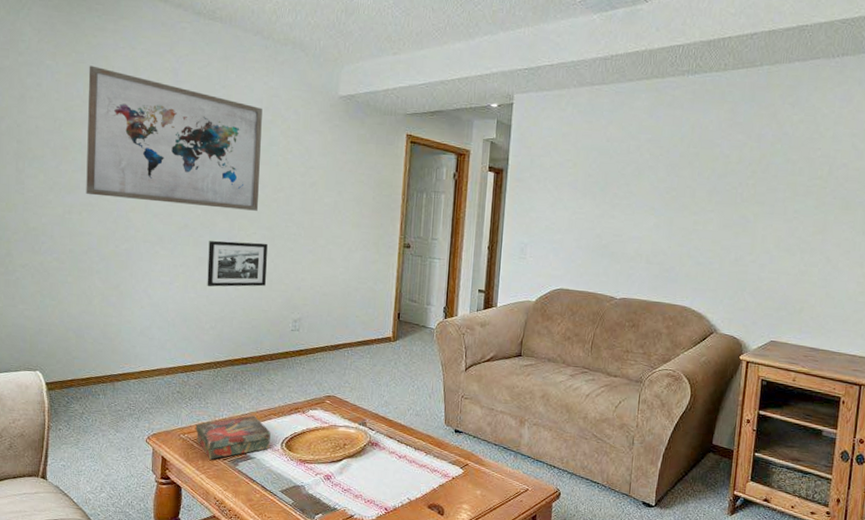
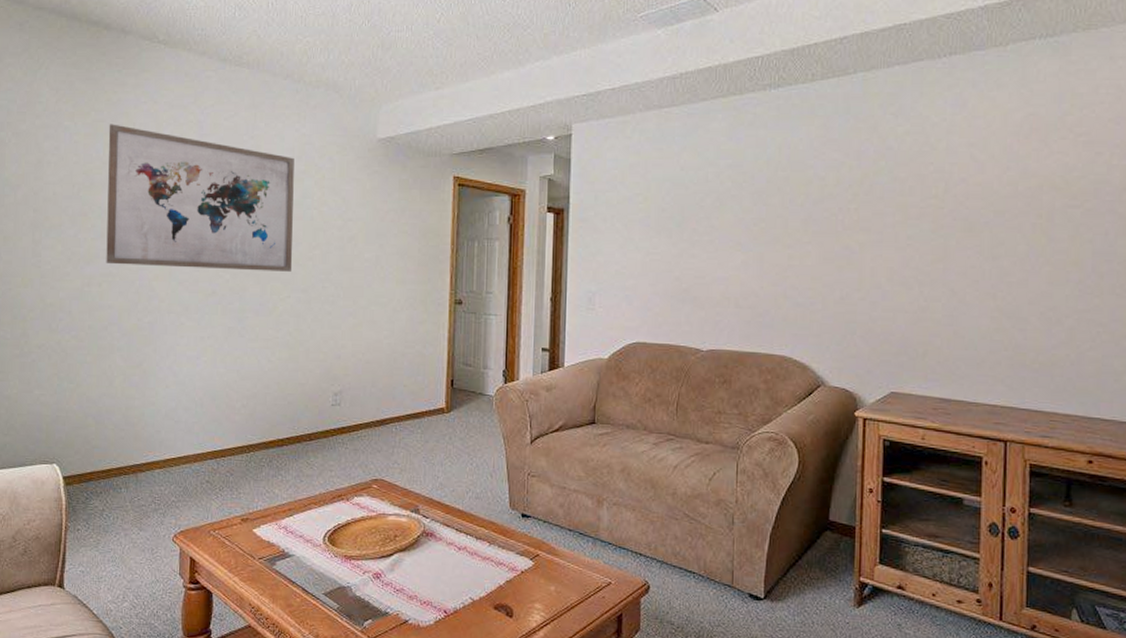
book: present [196,415,271,459] -> none [227,506,311,559]
picture frame: present [207,240,268,287] -> none [237,307,303,360]

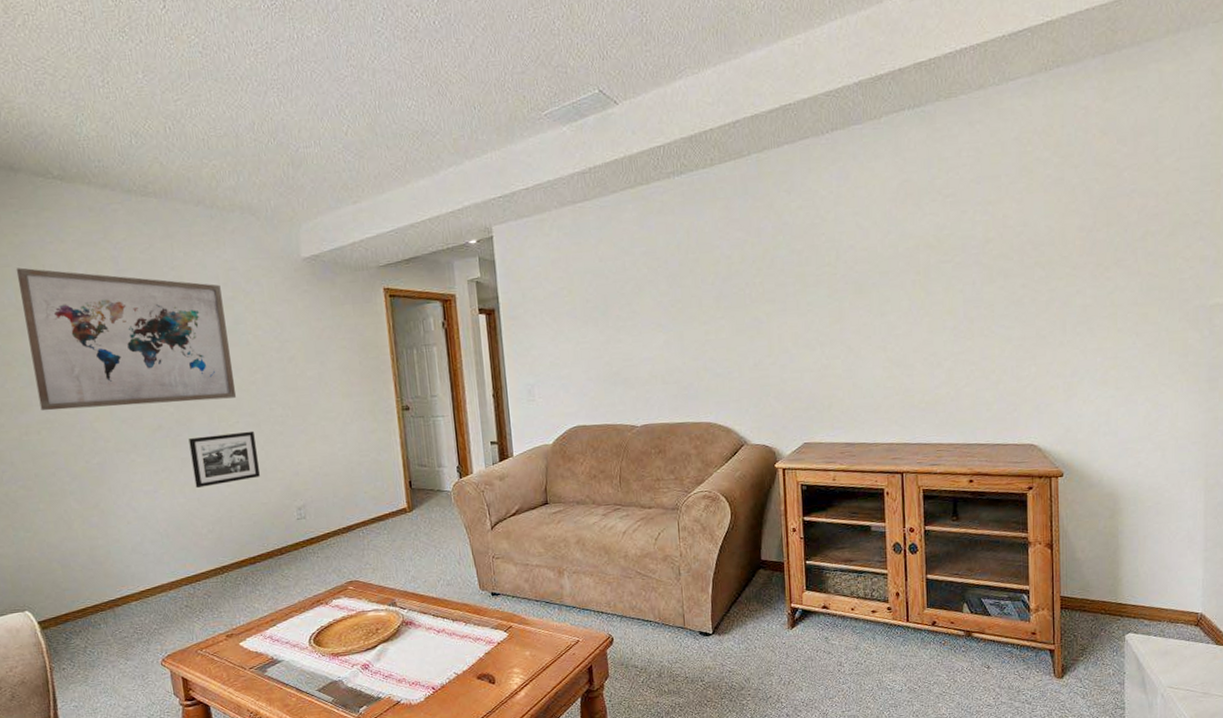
picture frame: none [237,307,303,360] -> present [188,430,260,488]

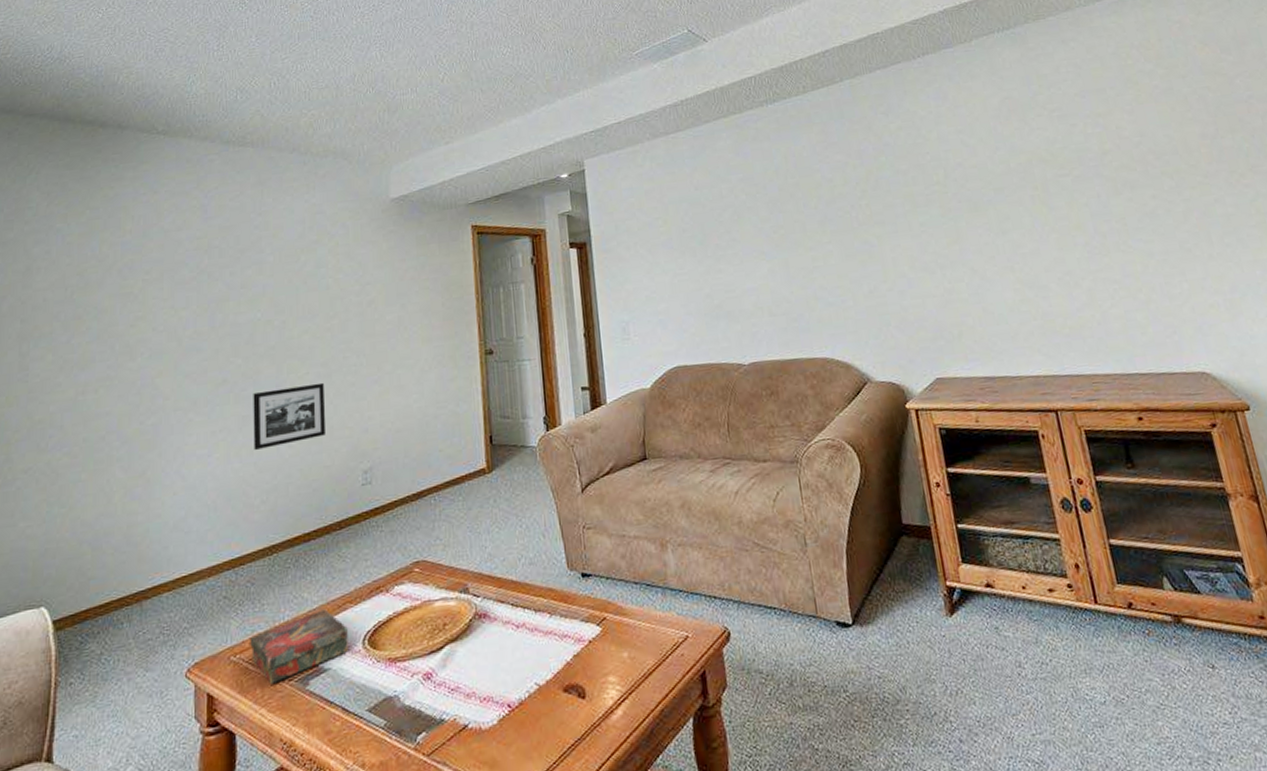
wall art: present [16,267,237,411] -> none [103,219,310,367]
book: none [212,616,297,671] -> present [250,609,348,684]

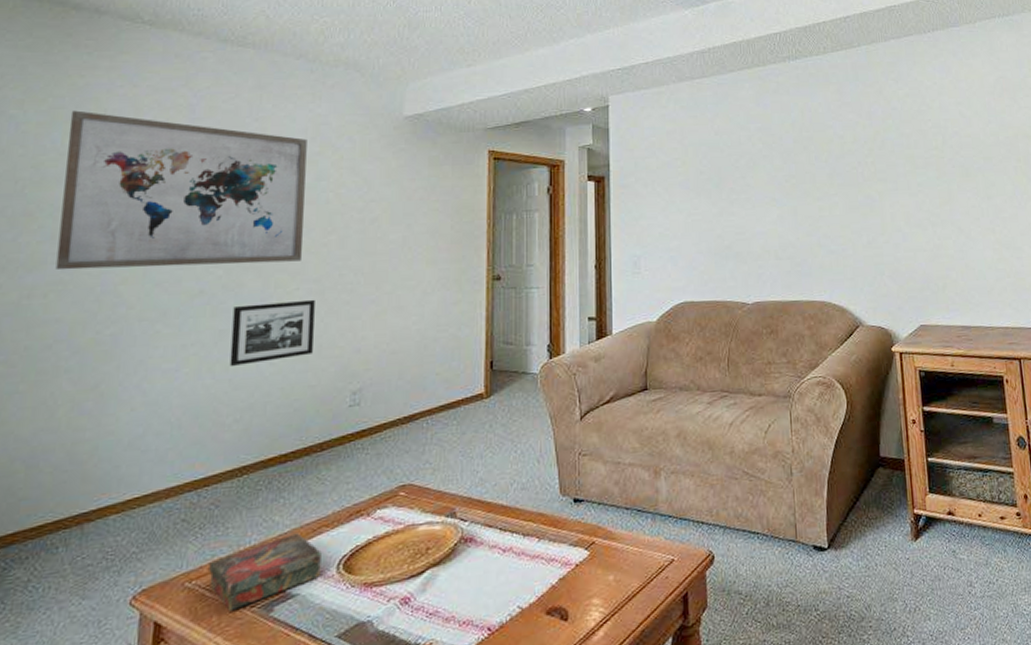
wall art: none [103,219,310,367] -> present [55,110,307,270]

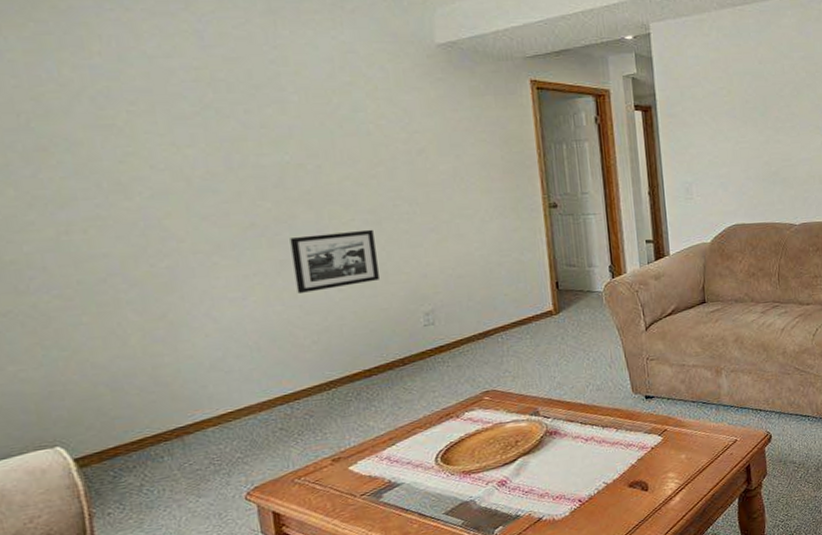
wall art: present [55,110,307,270] -> none [60,36,353,206]
book: present [209,533,322,611] -> none [314,434,421,499]

